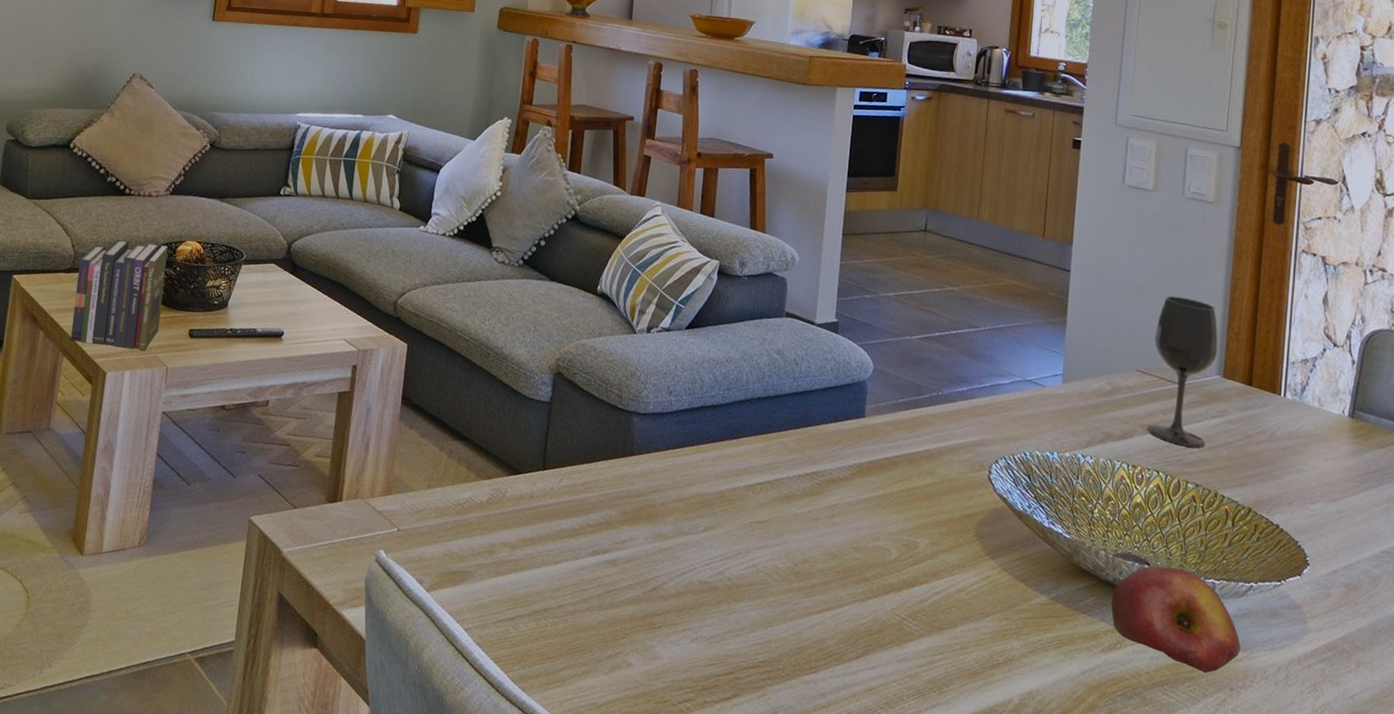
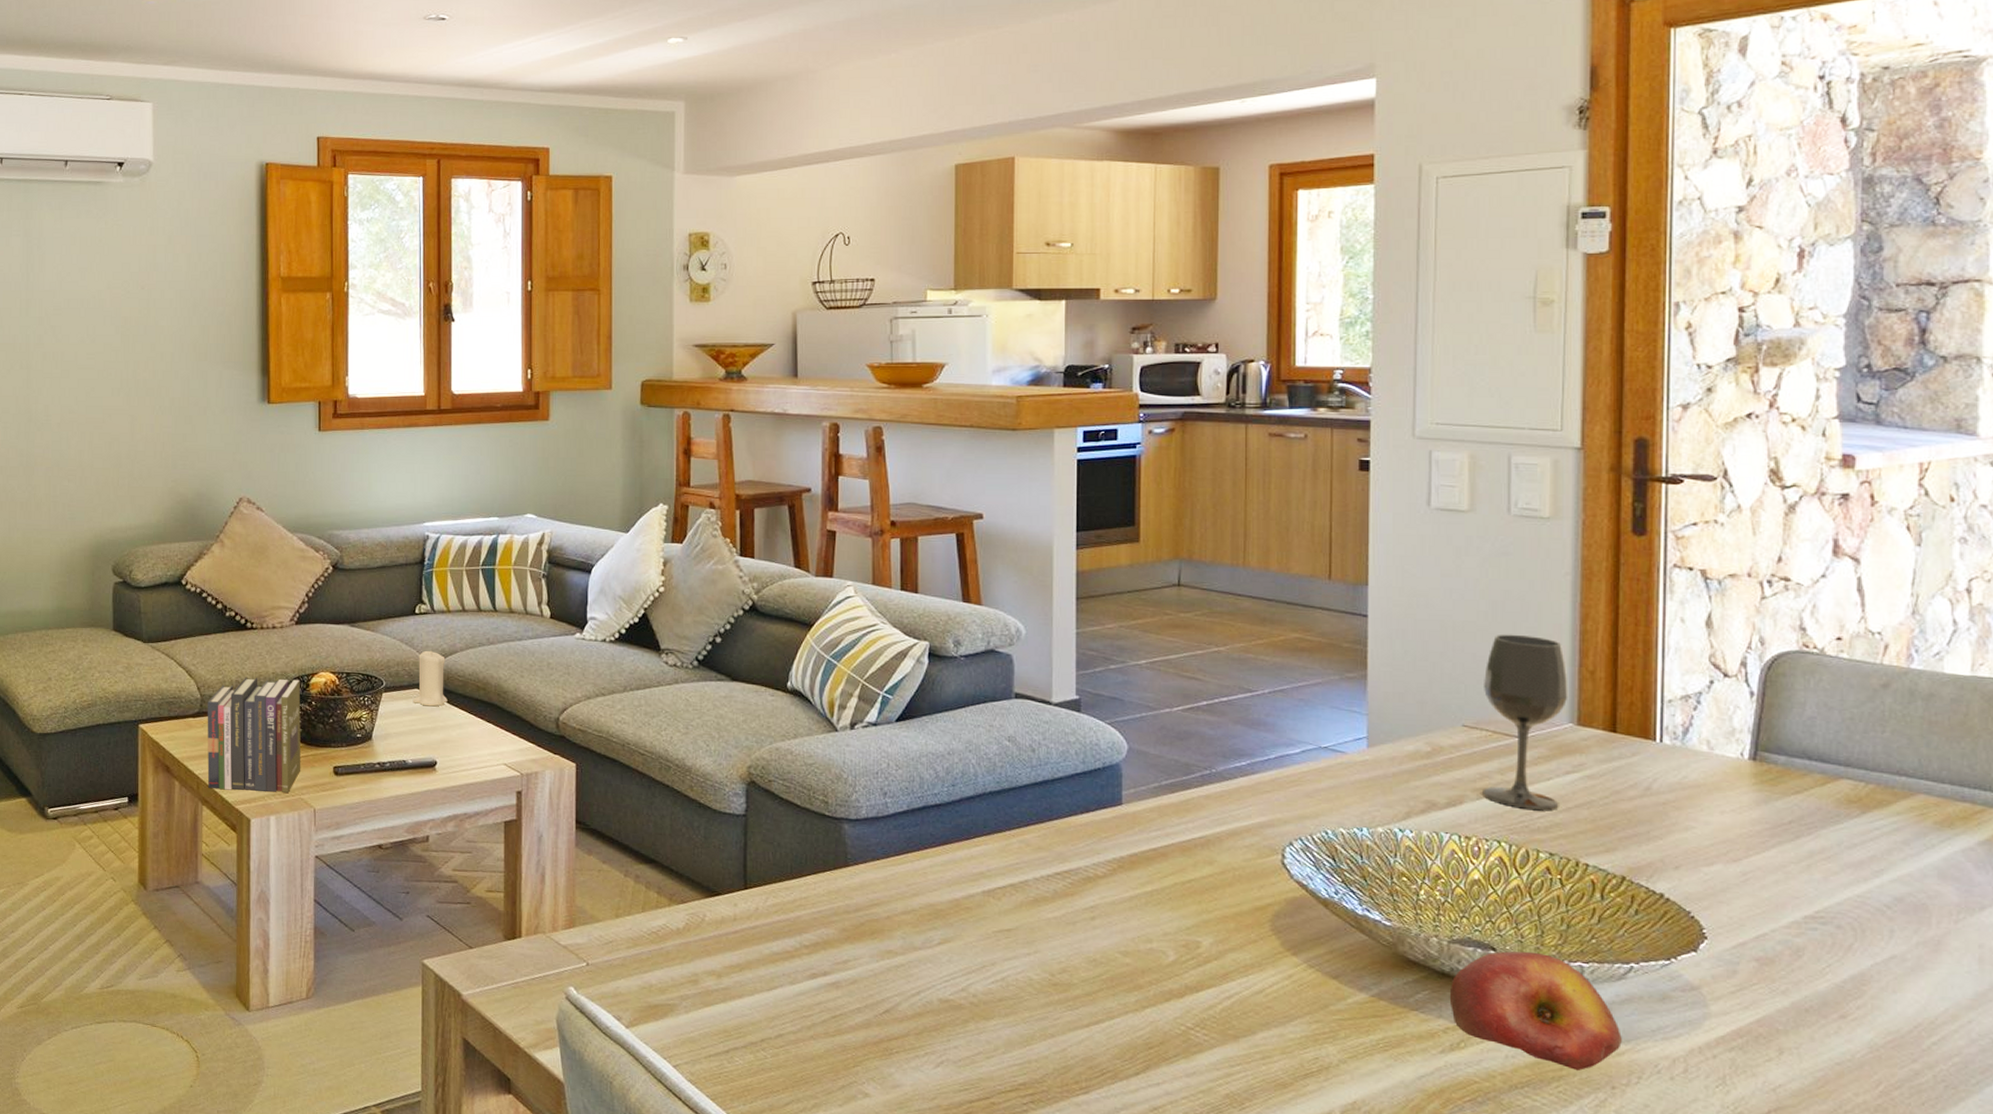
candle: none [268,229,302,282] -> present [412,650,448,707]

